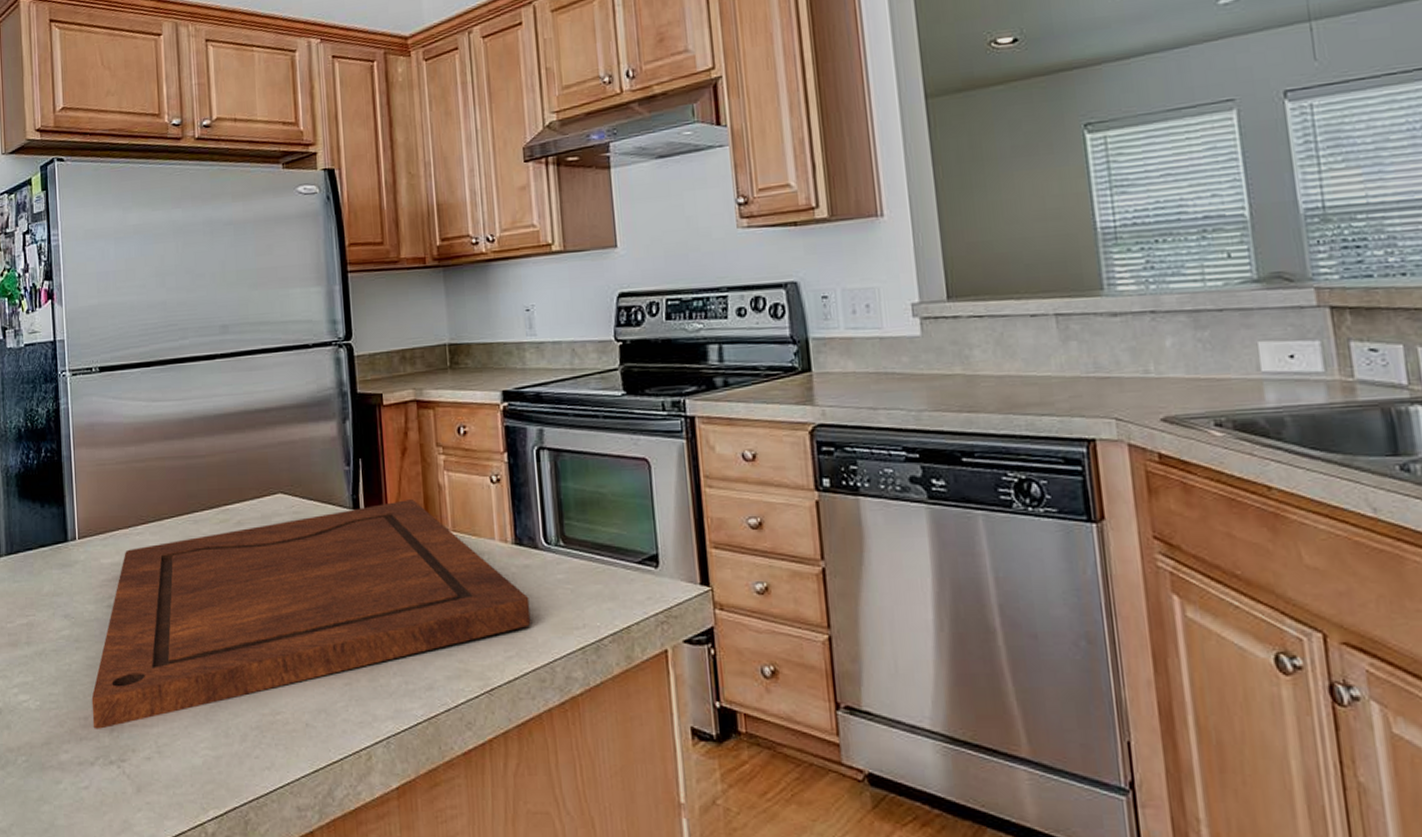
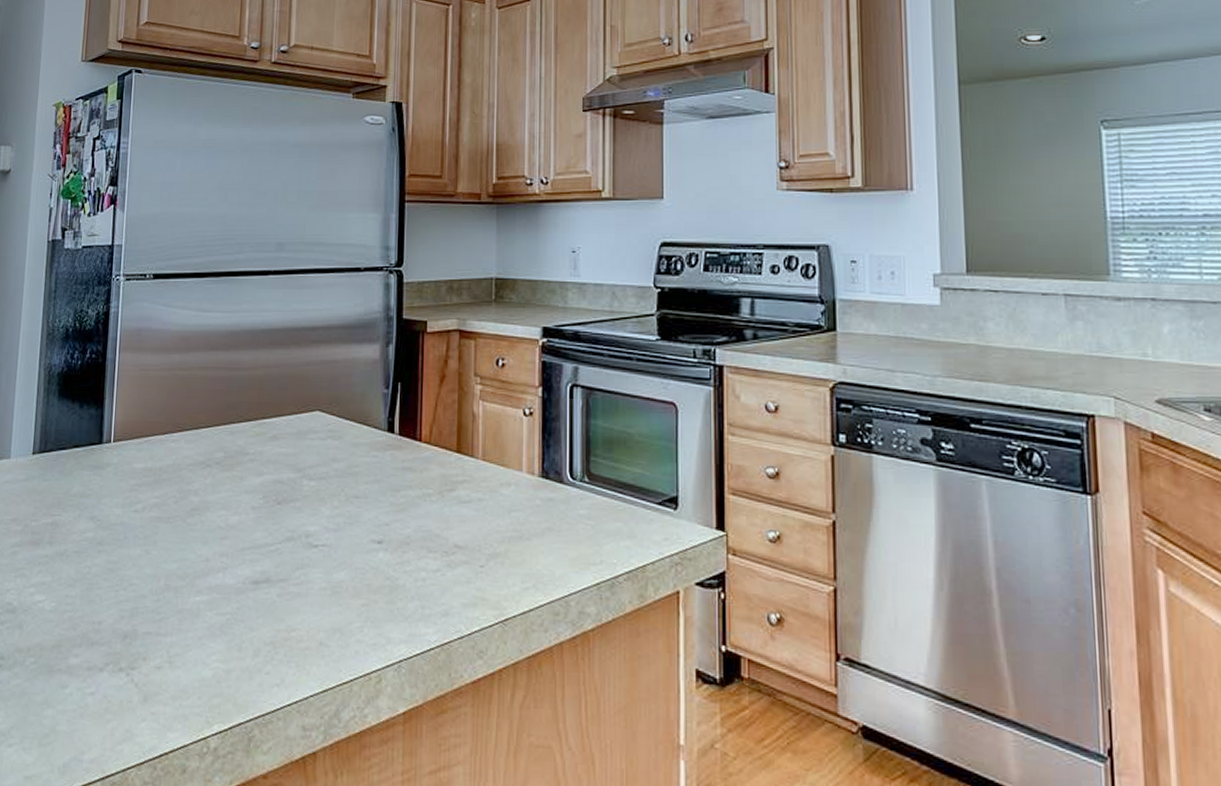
cutting board: present [91,499,531,729] -> none [106,426,550,635]

